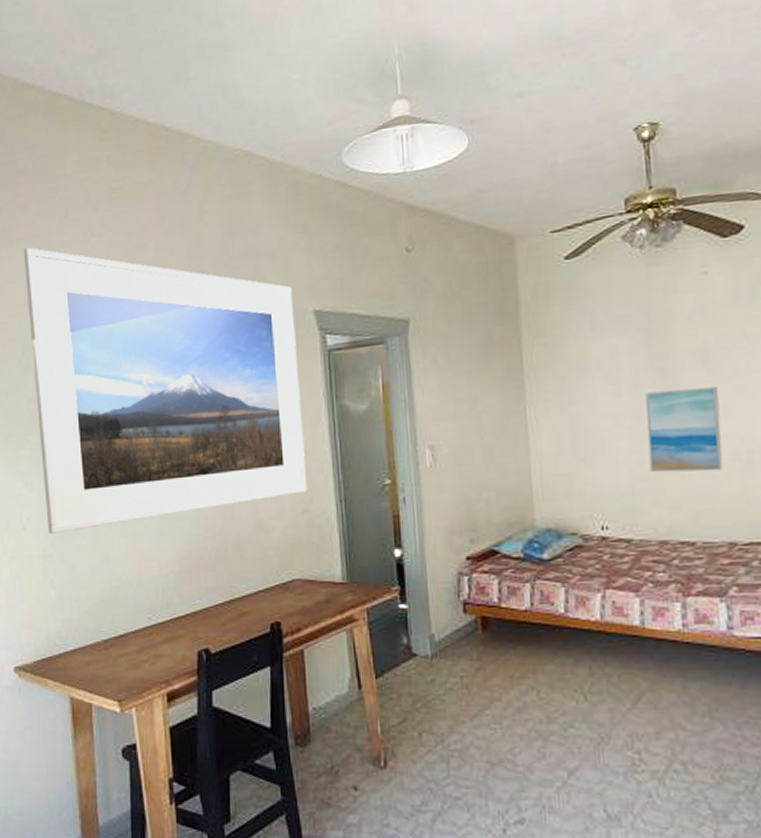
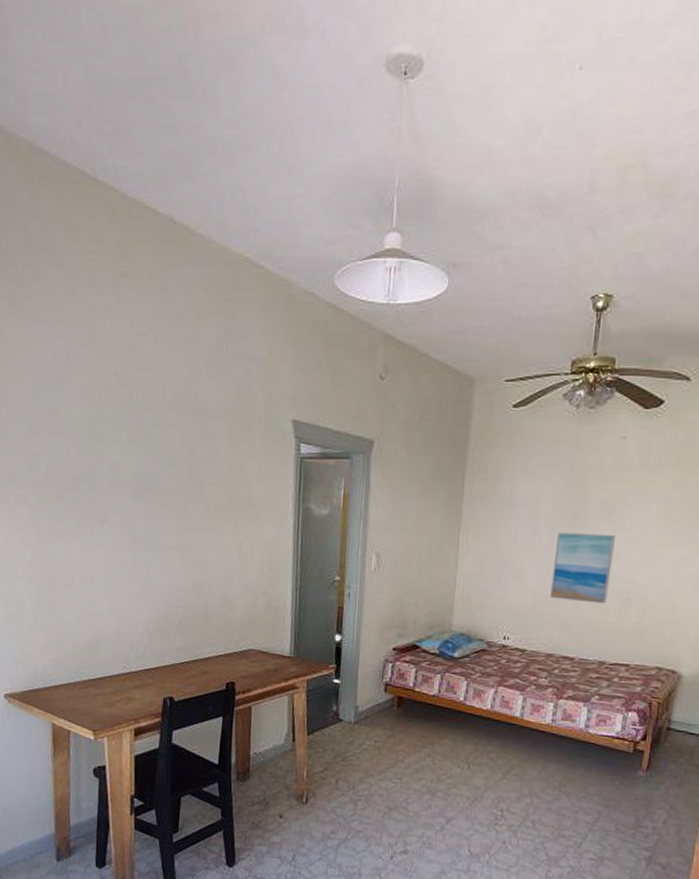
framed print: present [23,247,308,534] -> none [30,318,275,586]

